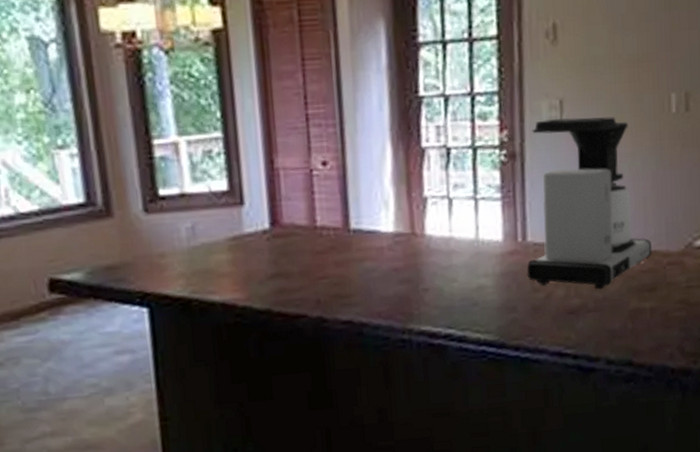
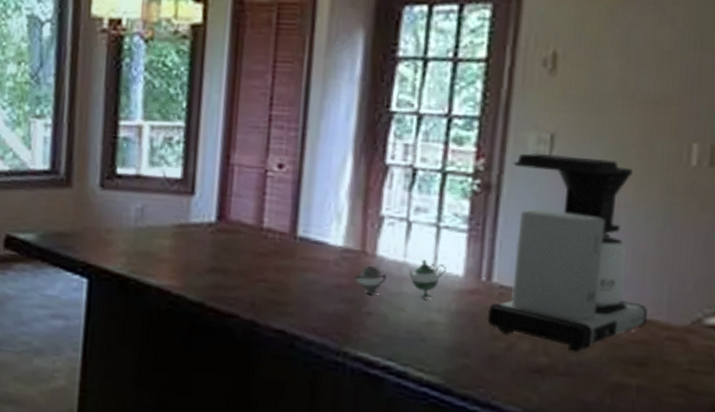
teapot: none [407,231,488,272] -> present [353,260,446,299]

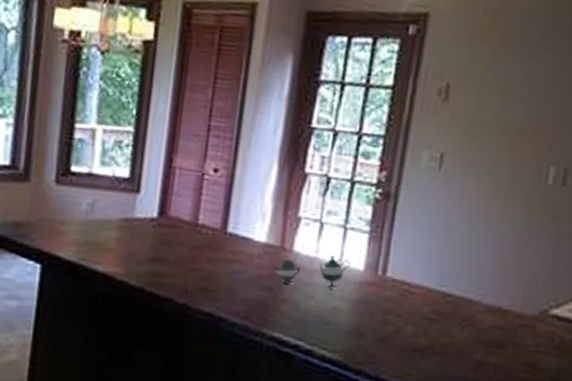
coffee maker: present [487,153,648,352] -> none [380,169,507,336]

